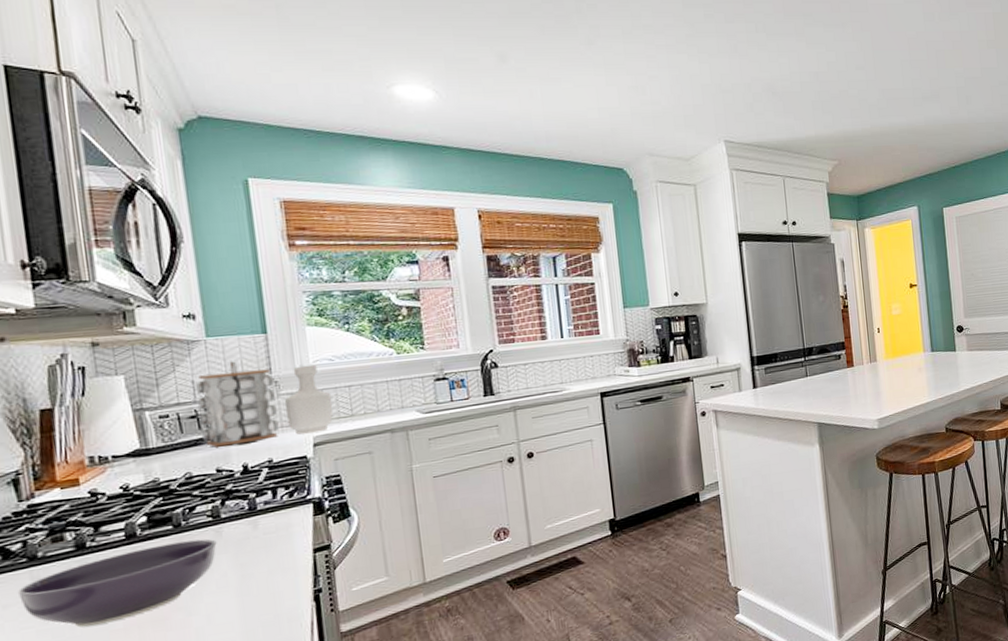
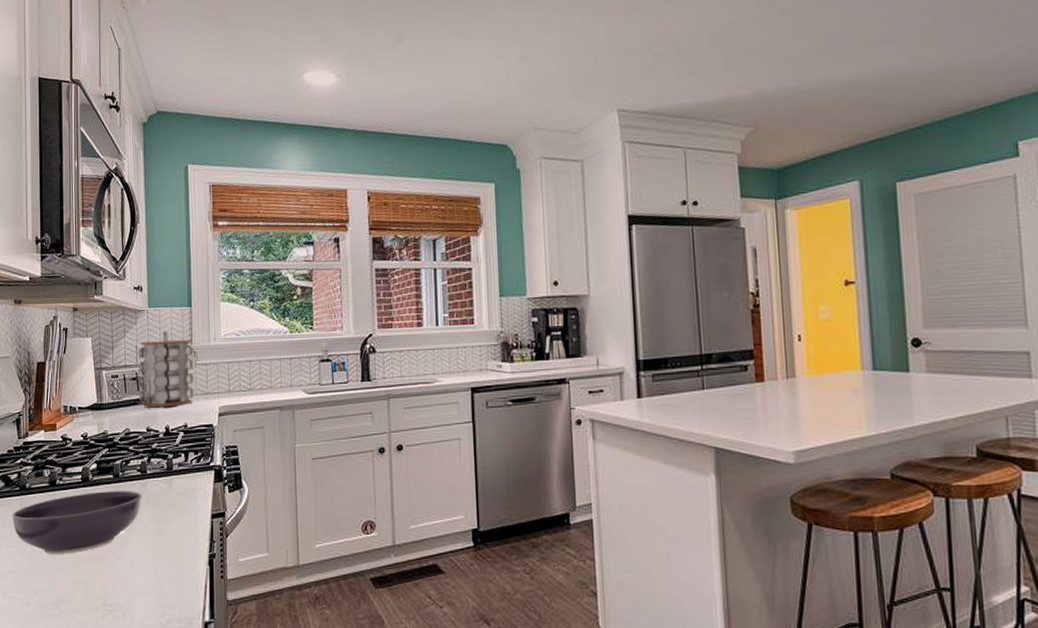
ceramic jug: present [285,364,333,435] -> none [200,338,236,403]

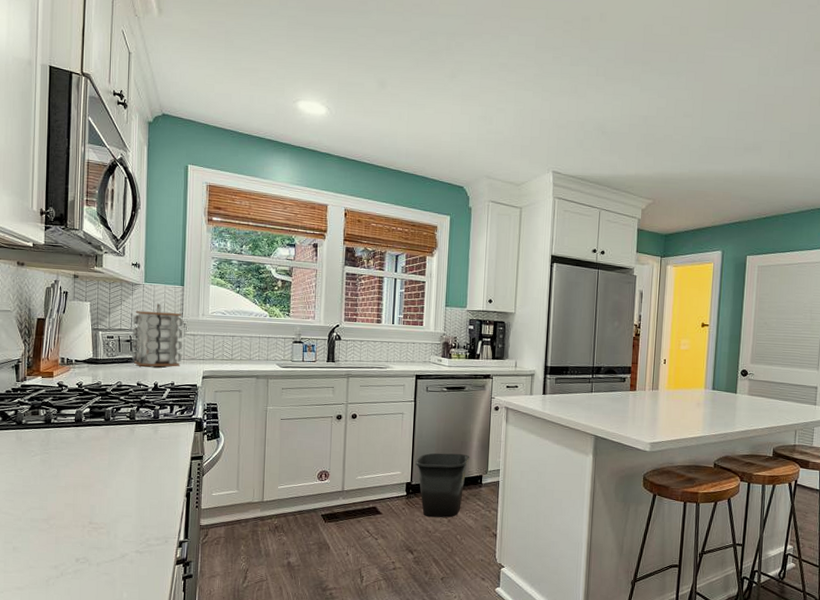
bowl: present [11,491,142,554] -> none [7,431,130,480]
waste bin: none [480,486,551,573] -> present [415,453,470,518]

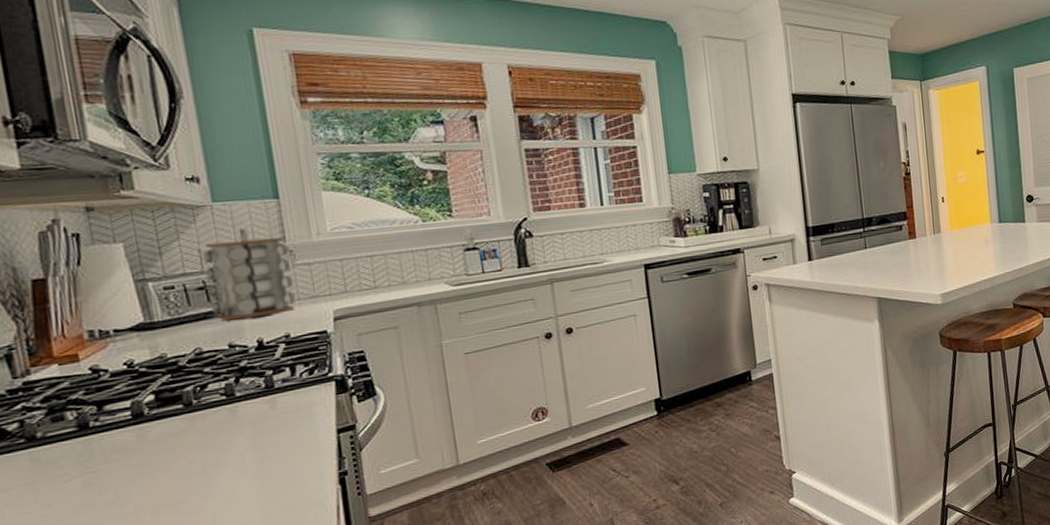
waste bin: present [415,453,470,518] -> none [661,349,732,435]

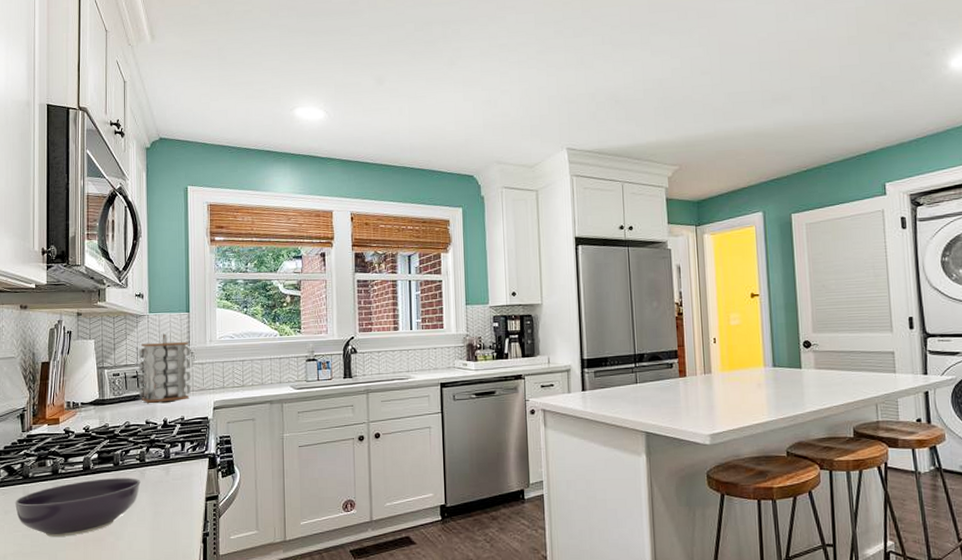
bowl: none [16,418,232,512] -> present [14,478,141,537]

